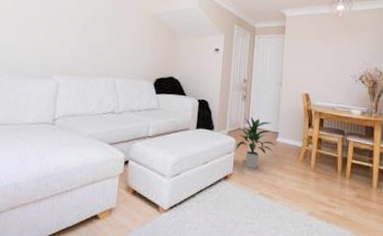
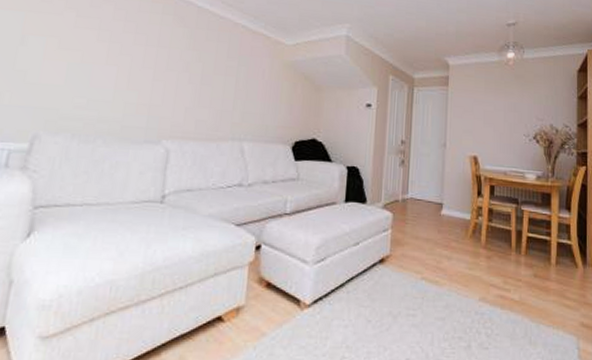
indoor plant: present [235,117,275,169] -> none [393,186,440,248]

